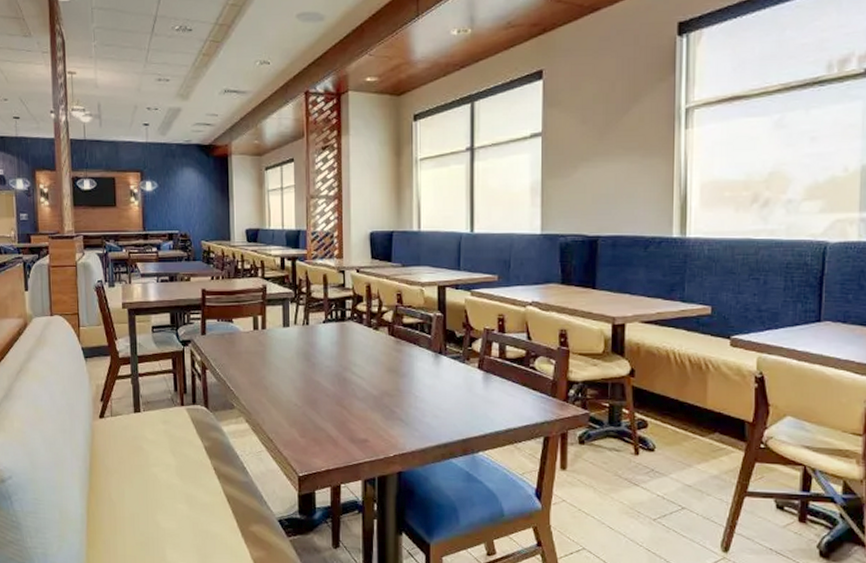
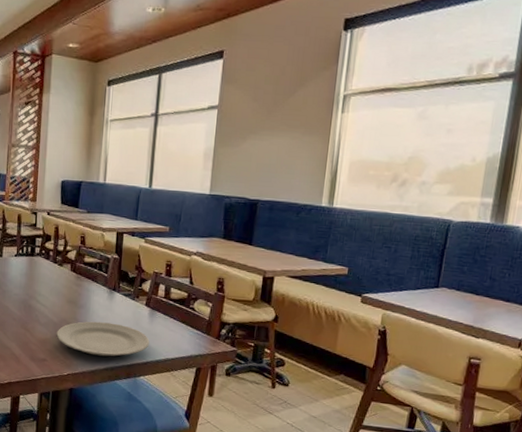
plate: none [378,391,487,432] -> present [56,321,150,357]

